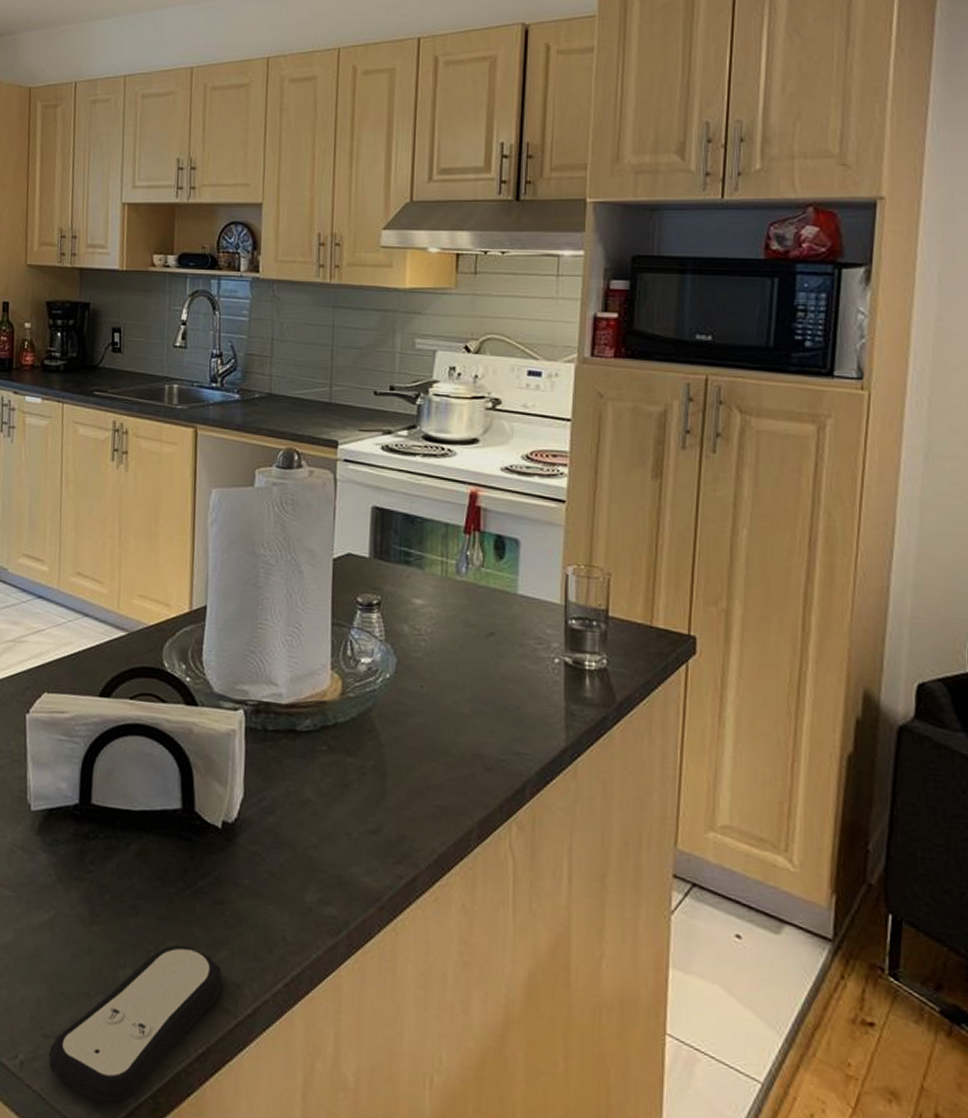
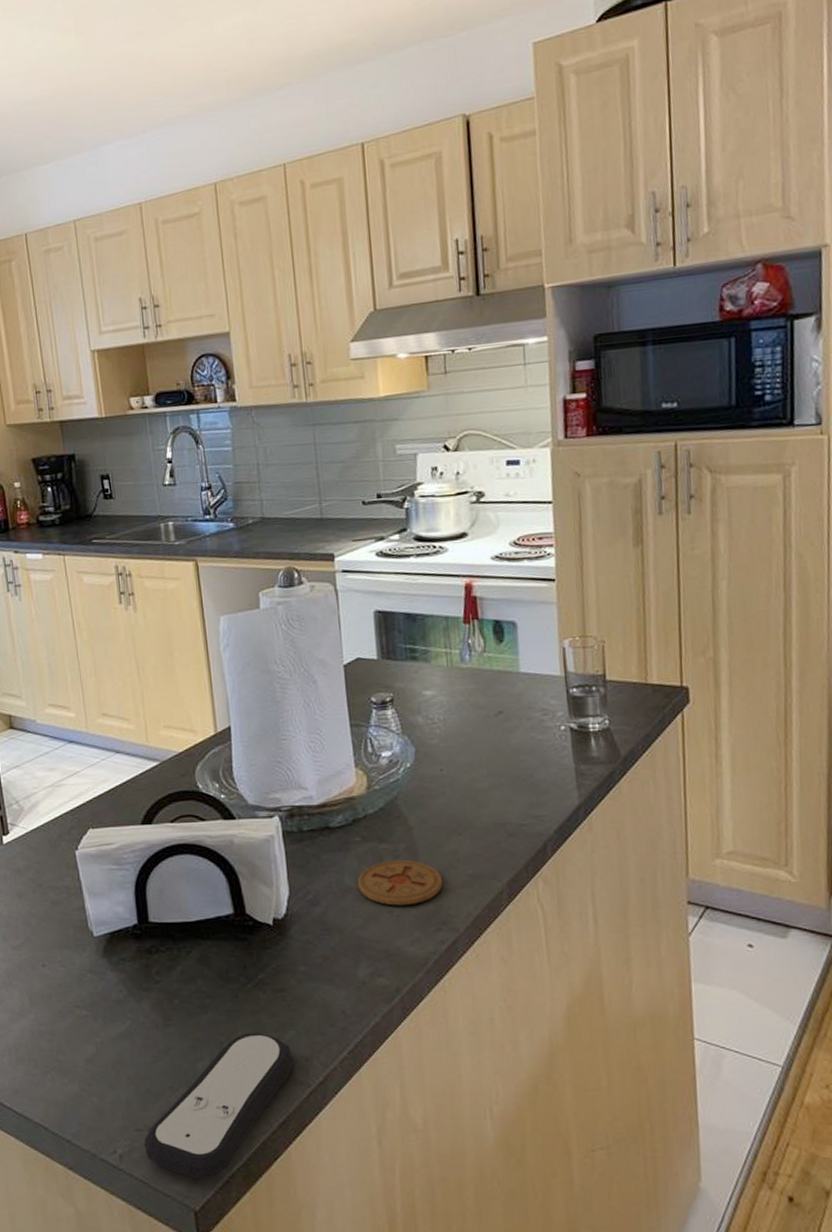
coaster: none [317,777,409,830] -> present [357,859,443,906]

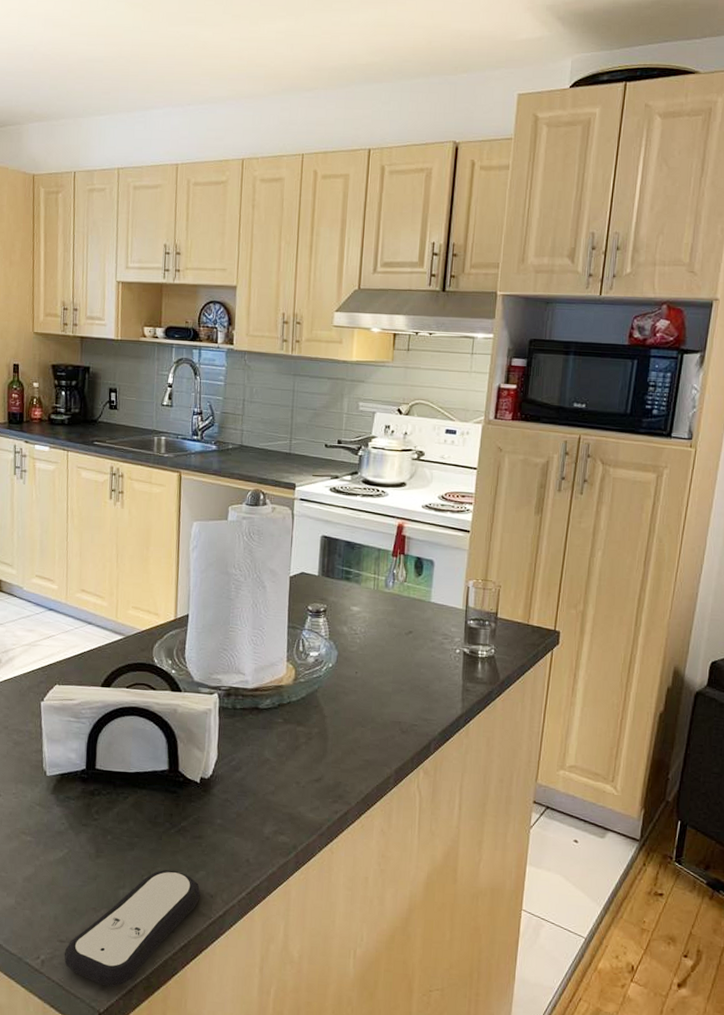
coaster: present [357,859,443,906] -> none [274,741,344,780]

